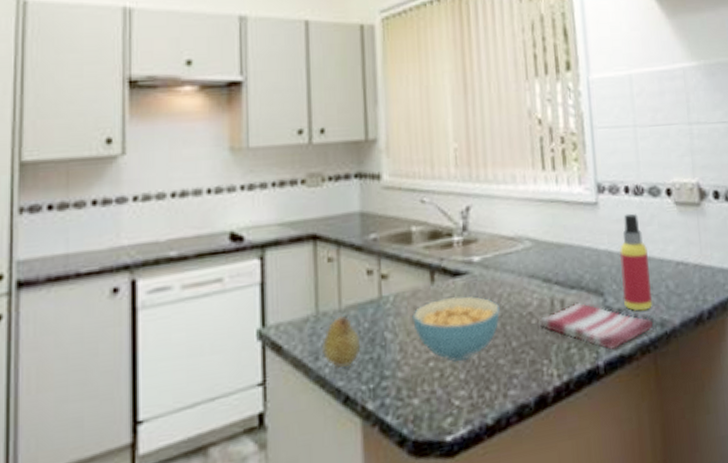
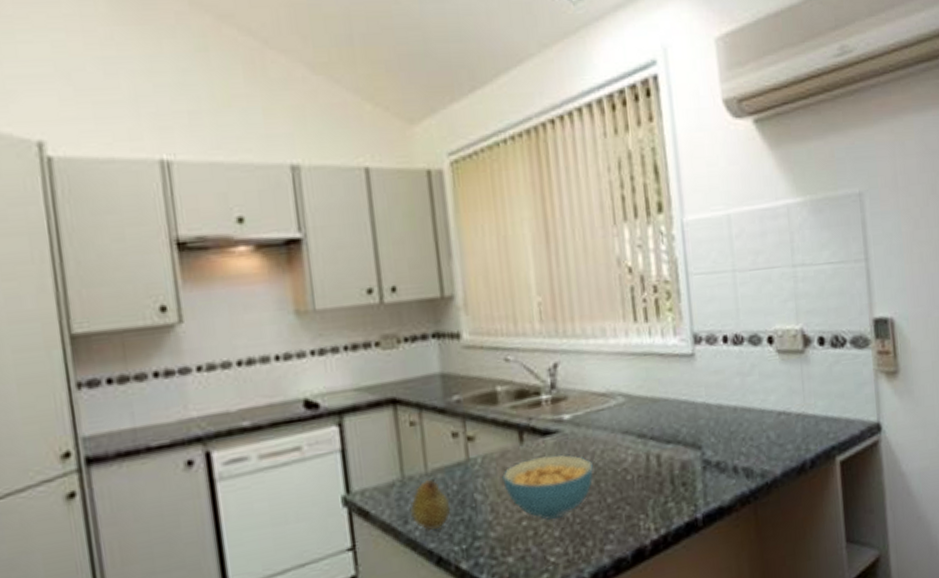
dish towel: present [540,302,653,350] -> none [635,456,753,503]
spray bottle: present [620,213,652,312] -> none [718,364,752,464]

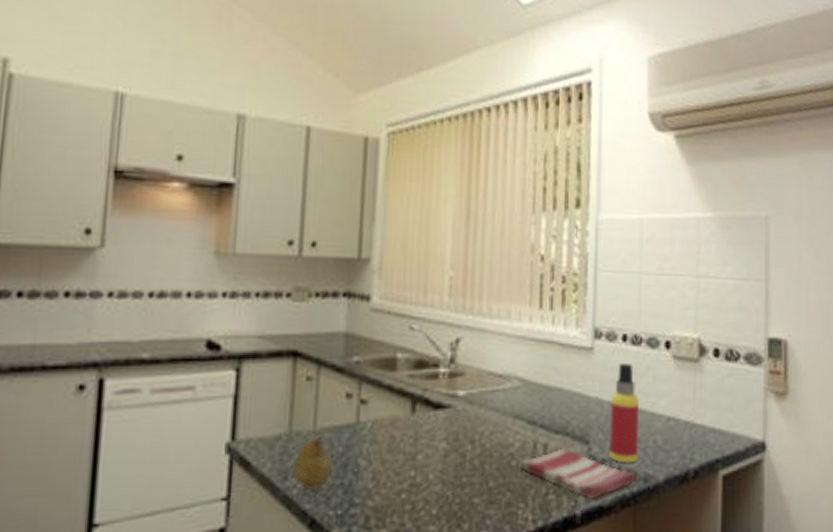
cereal bowl: present [502,454,593,521] -> none [388,429,480,497]
dish towel: none [635,456,753,503] -> present [520,448,636,501]
spray bottle: none [718,364,752,464] -> present [608,362,639,464]

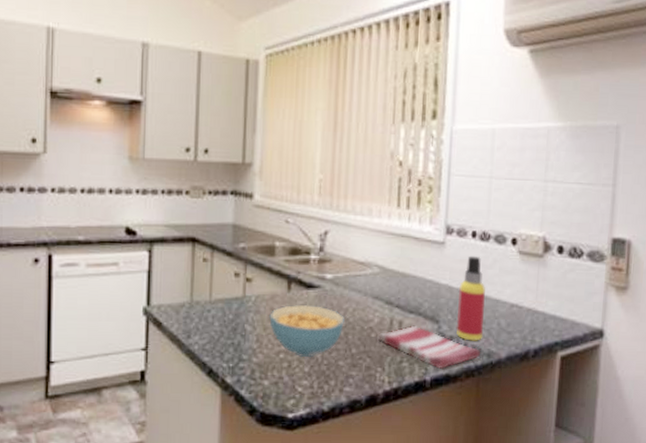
fruit: present [292,435,333,491] -> none [194,305,225,347]
cereal bowl: none [388,429,480,497] -> present [269,304,344,358]

